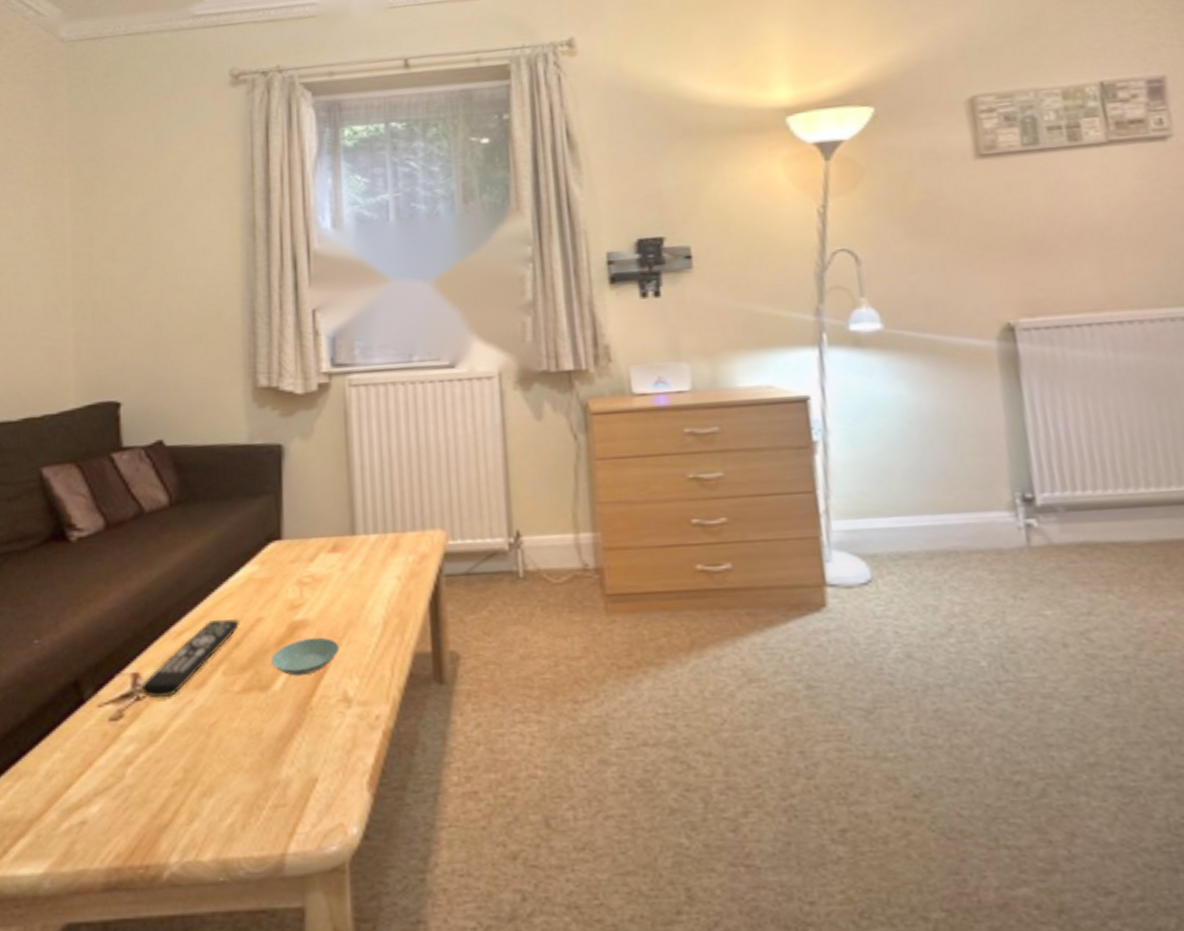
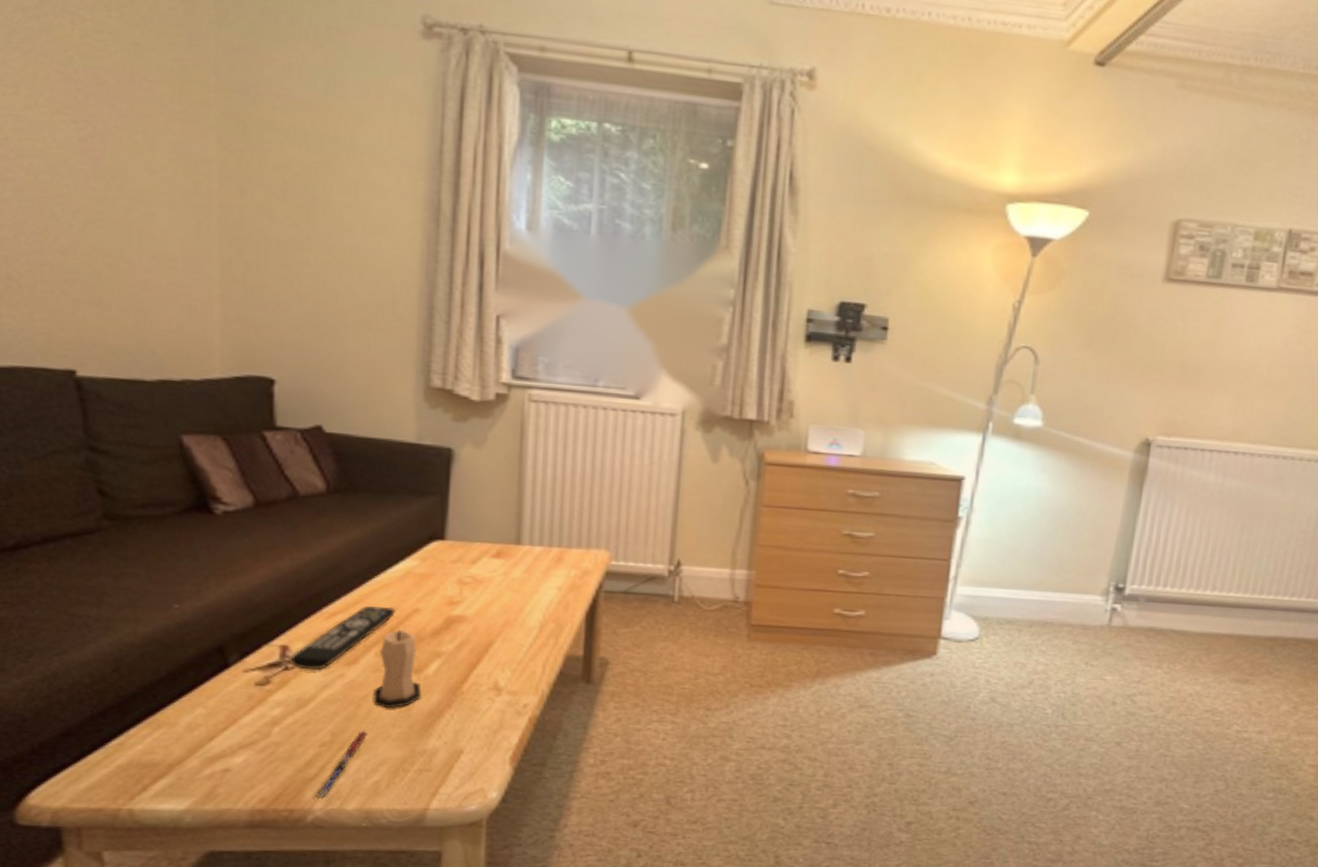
pen: none [169,762,221,850] -> present [314,730,369,798]
candle: none [223,642,271,735] -> present [373,629,422,709]
saucer: present [272,637,340,676] -> none [426,632,495,664]

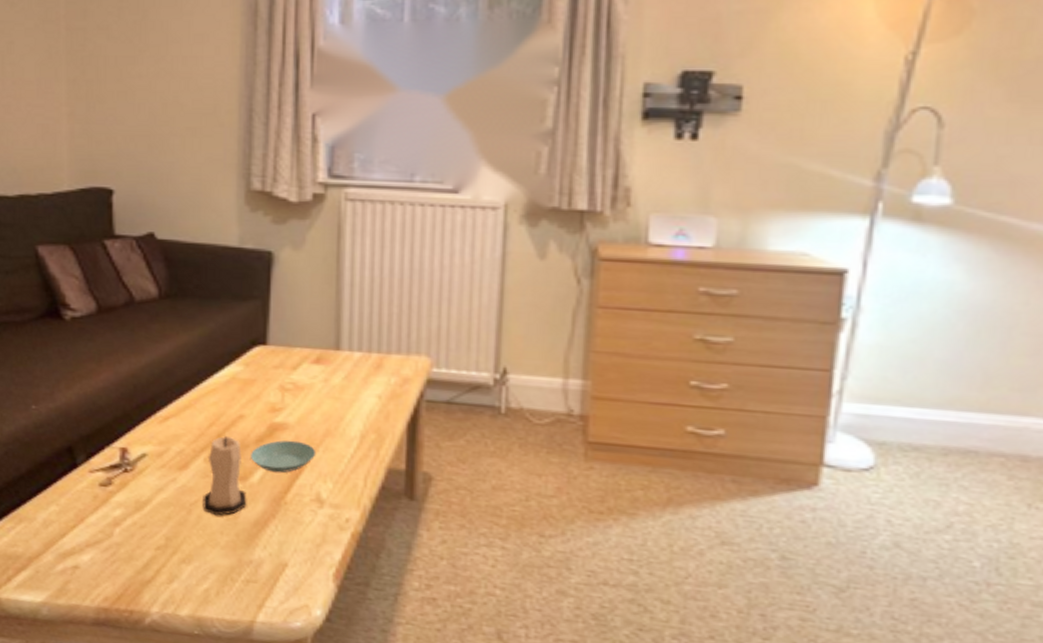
remote control: present [291,606,396,670] -> none [130,411,222,473]
pen: present [314,730,369,798] -> none [151,535,199,602]
saucer: none [426,632,495,664] -> present [251,440,316,473]

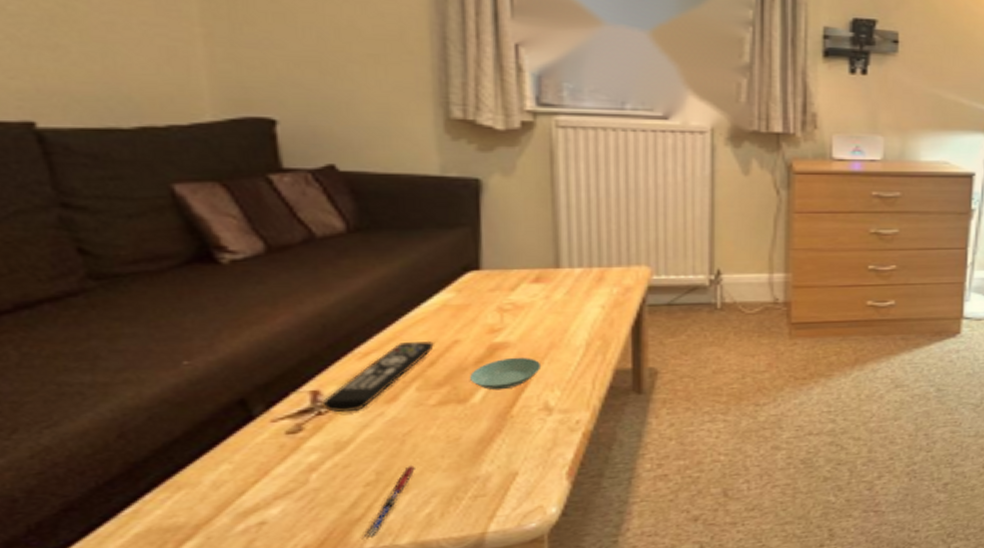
remote control: none [130,411,222,473] -> present [324,340,434,412]
pen: none [151,535,199,602] -> present [363,464,417,538]
candle: present [202,435,247,516] -> none [417,362,469,441]

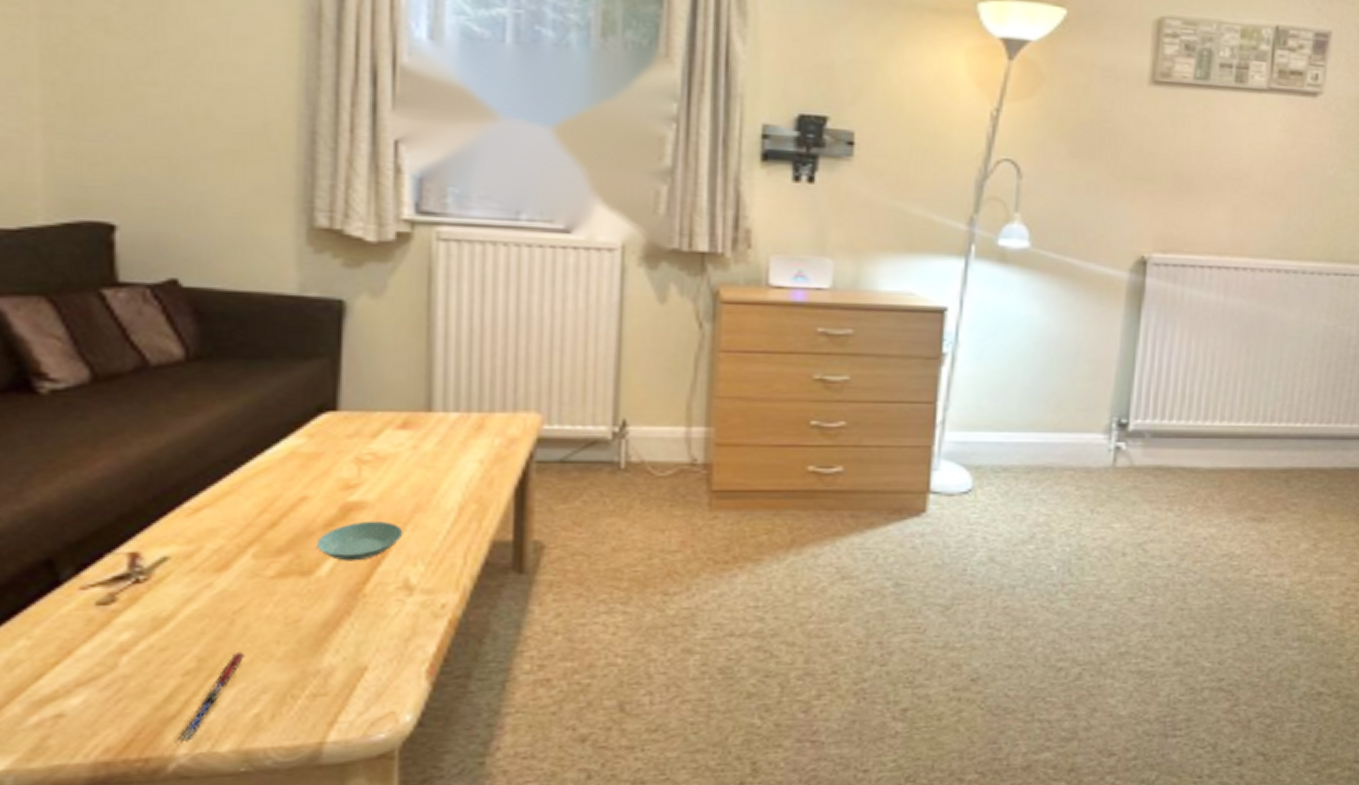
remote control: present [324,340,434,412] -> none [143,495,277,580]

